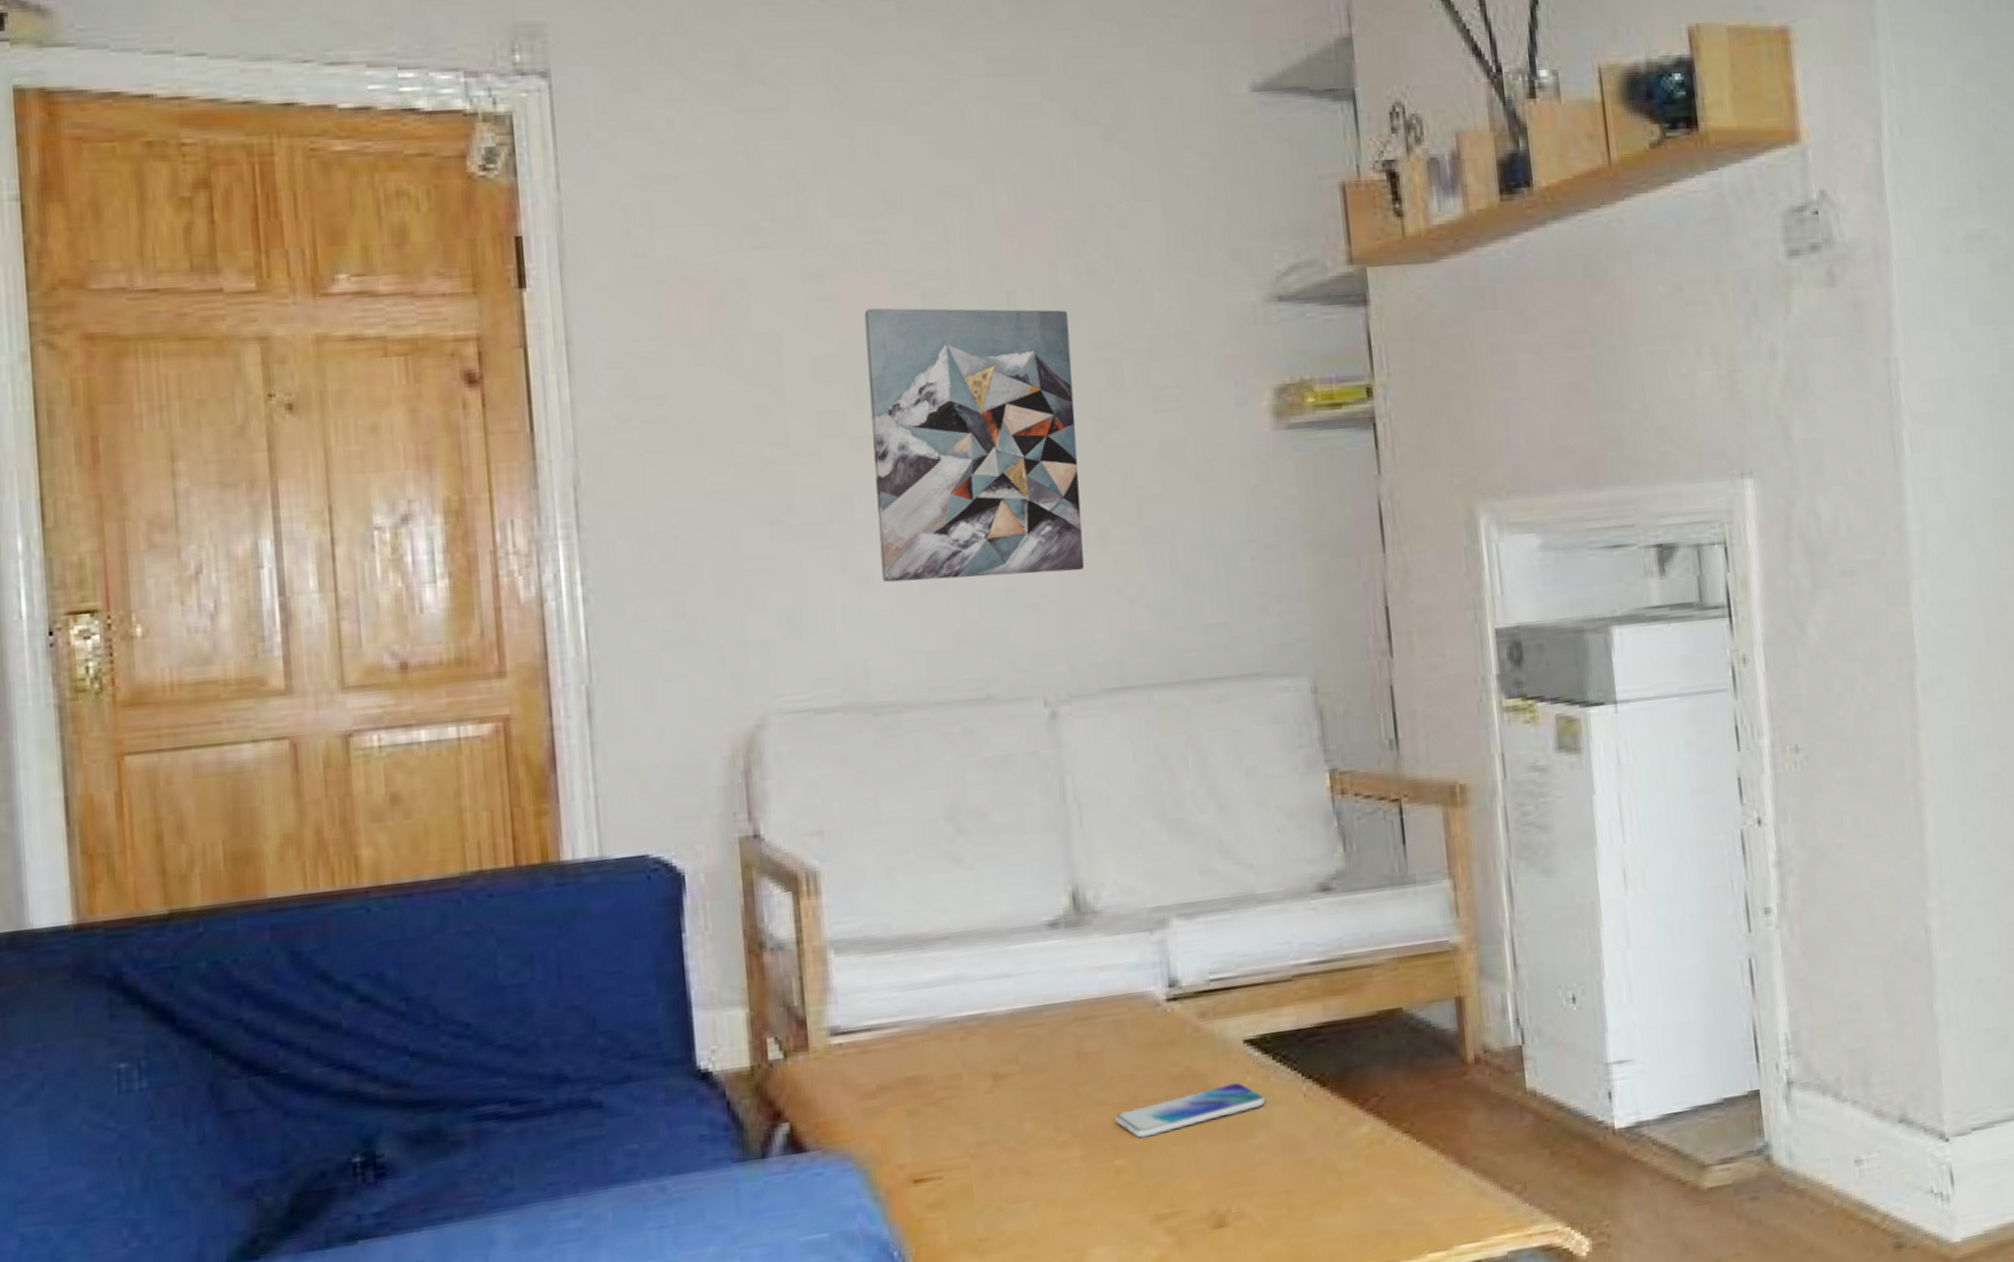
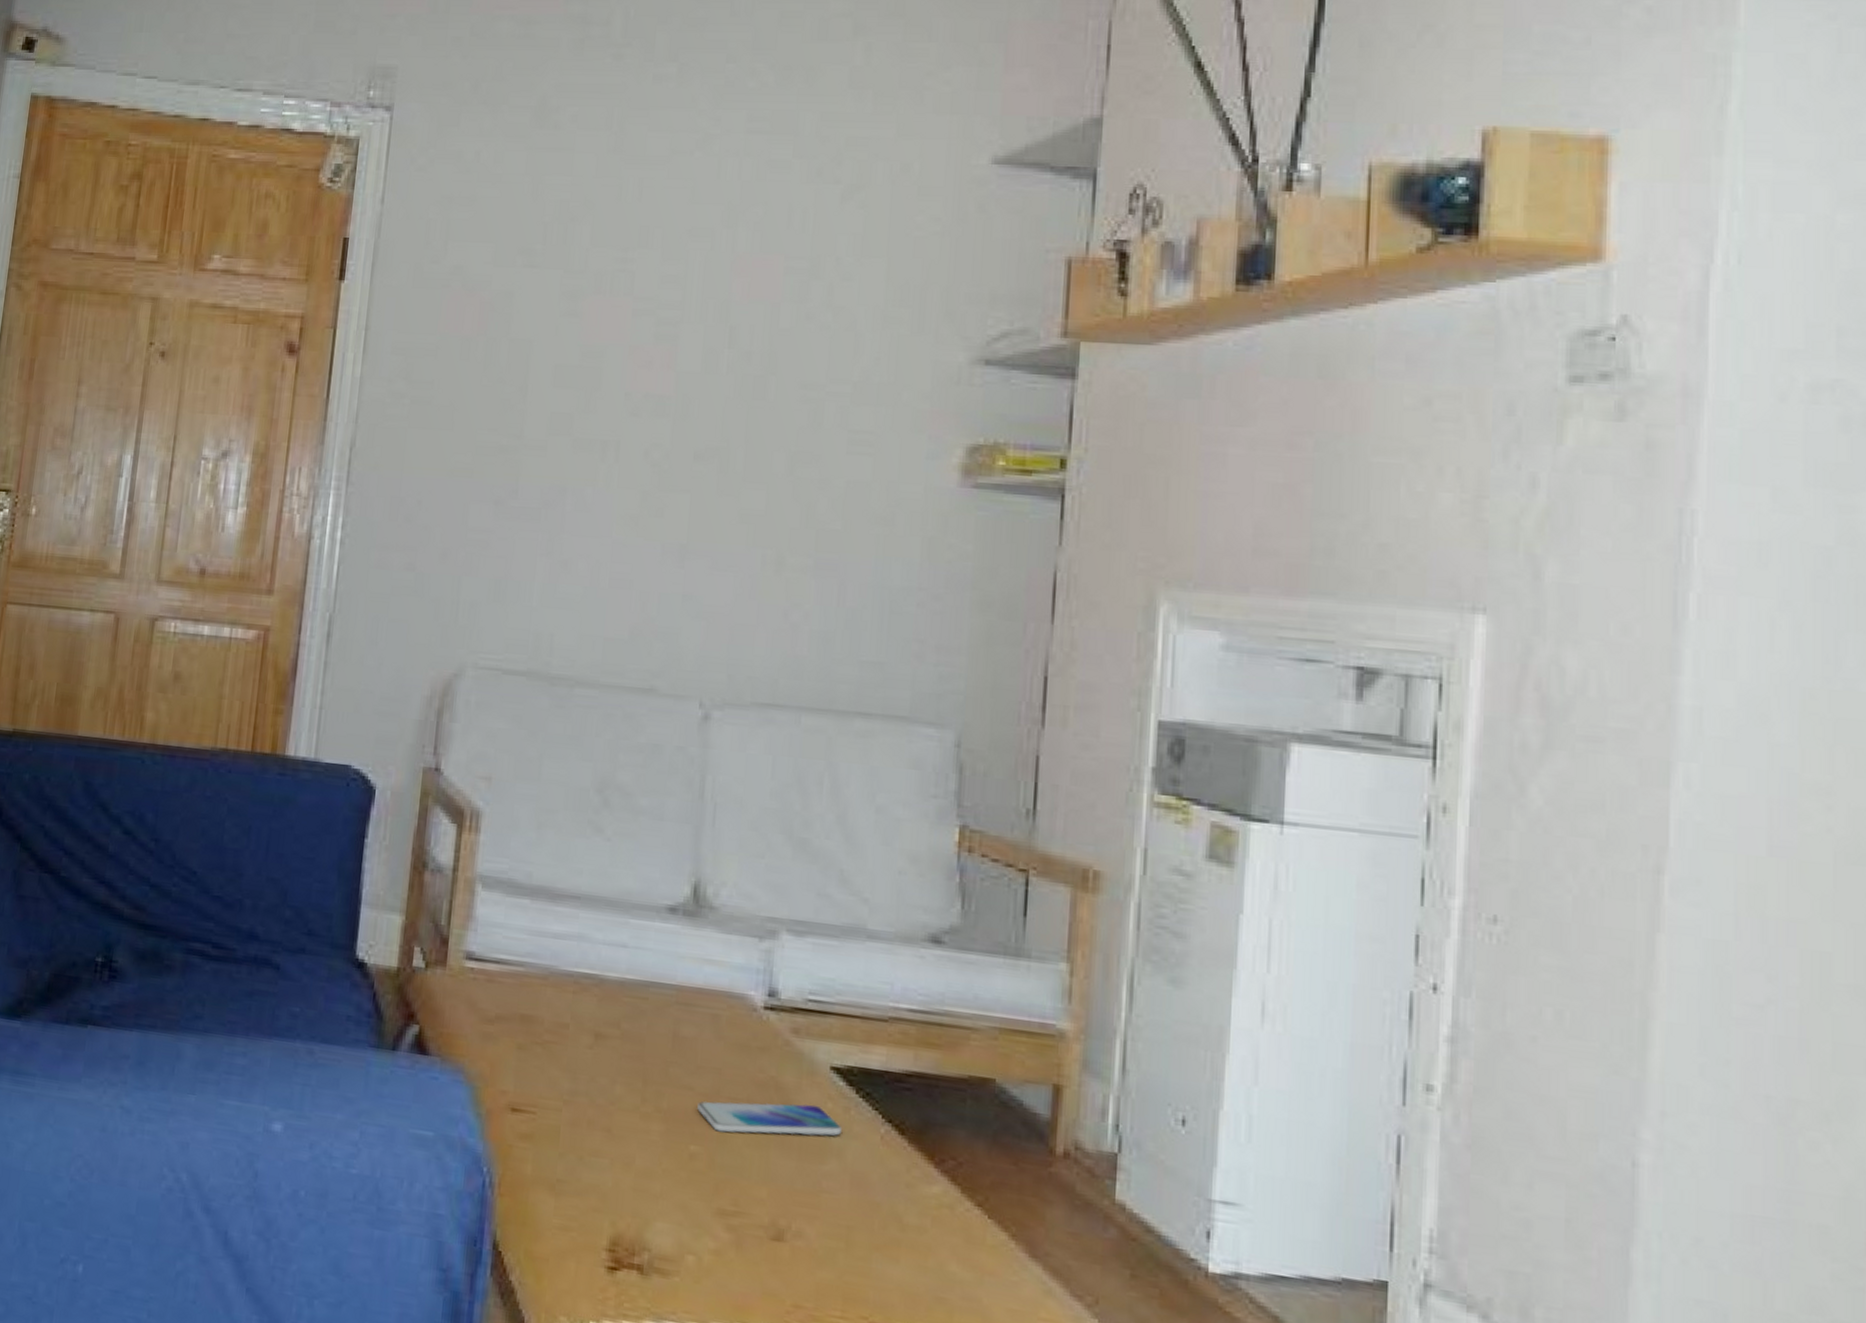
wall art: present [864,308,1085,583] -> none [579,328,782,589]

